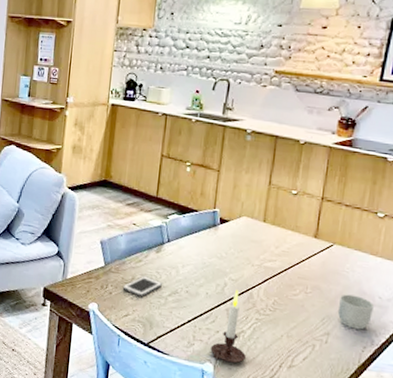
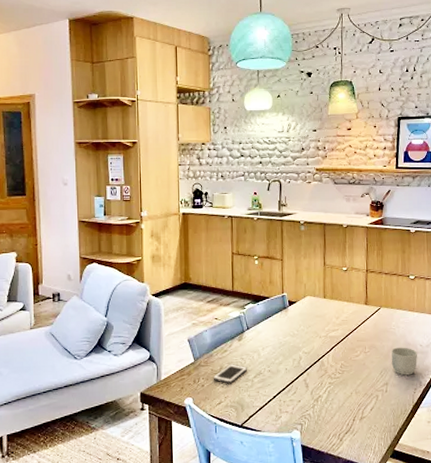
candle: present [210,289,246,364] -> none [295,360,325,427]

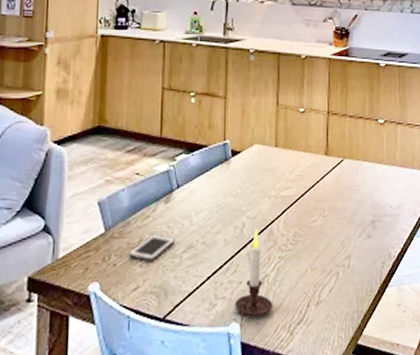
candle: none [295,360,325,427] -> present [235,228,272,317]
mug: present [391,347,417,376] -> none [355,209,386,245]

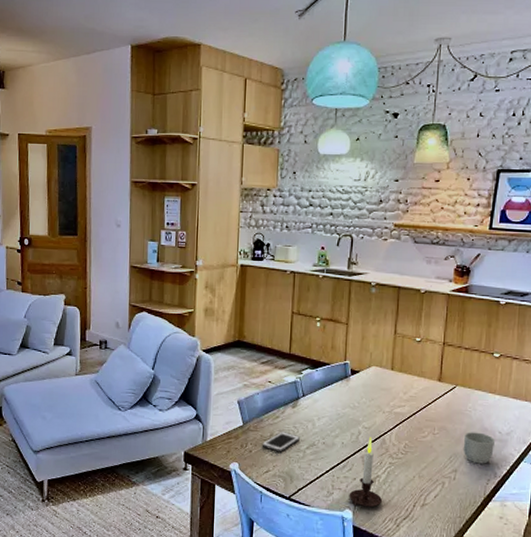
mug: none [355,209,386,245] -> present [463,432,495,464]

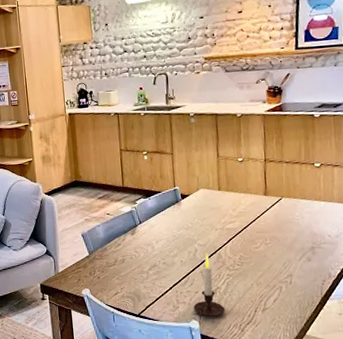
cell phone: present [262,431,300,453] -> none [108,257,142,276]
mug: present [463,432,495,464] -> none [295,238,326,267]

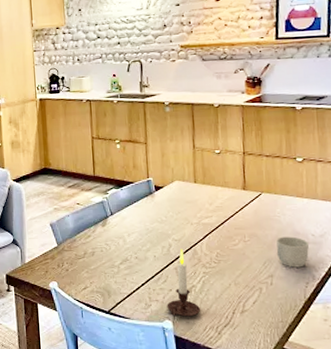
mug: none [295,238,326,267] -> present [276,236,309,268]

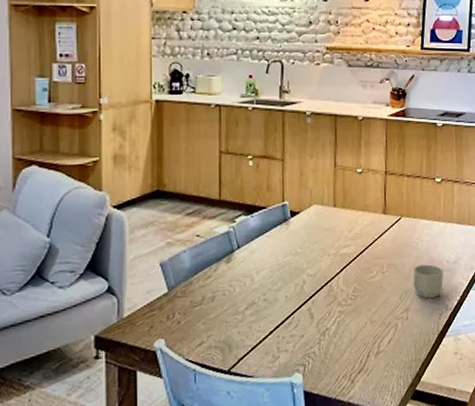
candle: present [167,248,200,317] -> none [297,284,333,367]

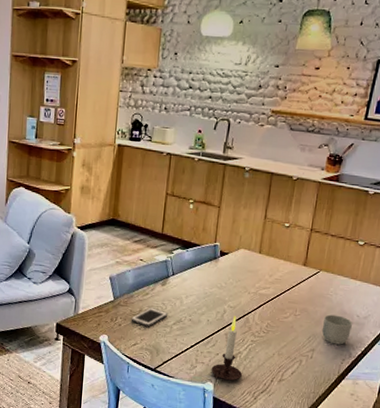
cell phone: none [192,293,237,319] -> present [131,307,168,327]
candle: none [297,284,333,367] -> present [211,315,242,381]

